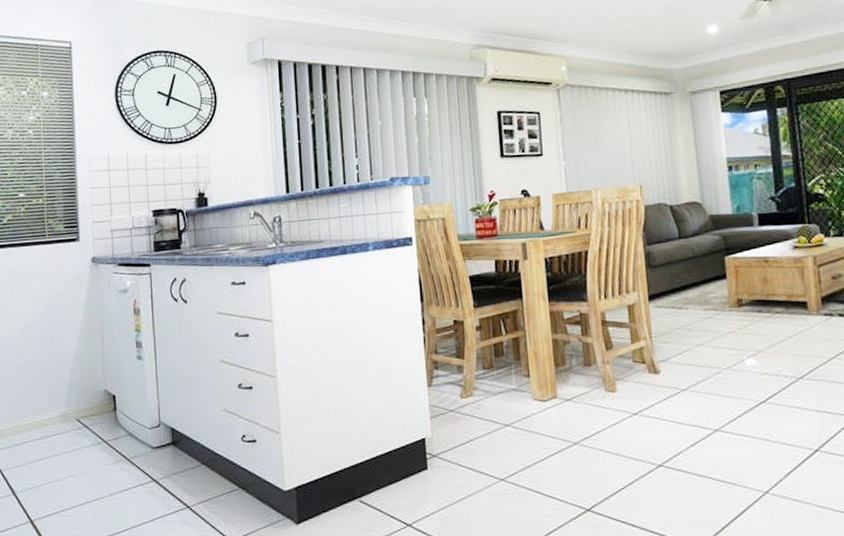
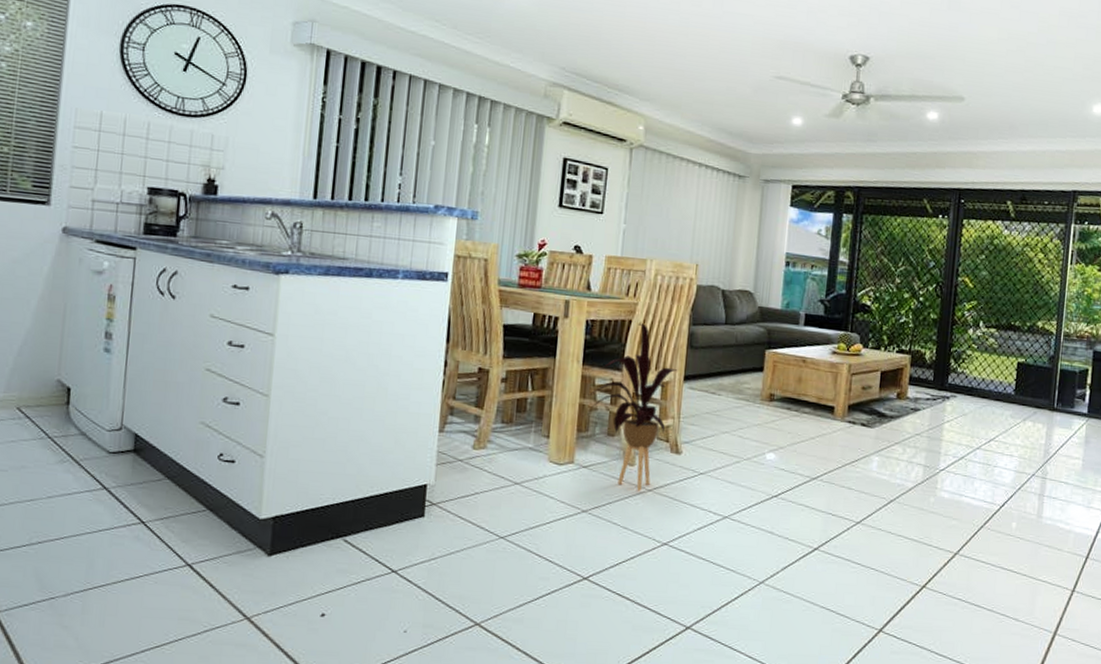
house plant: none [559,252,641,416] -> present [588,323,678,491]

